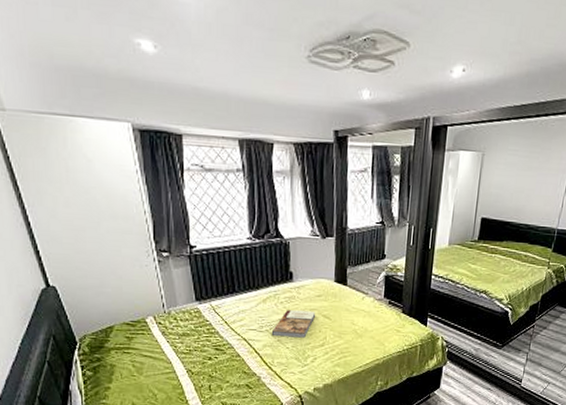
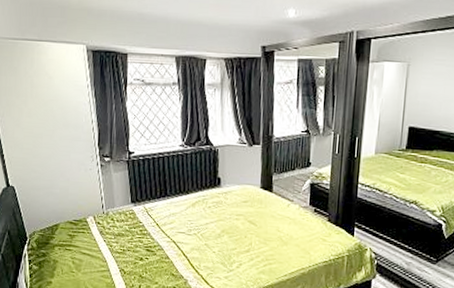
book: present [271,310,316,338] -> none [199,215,242,243]

